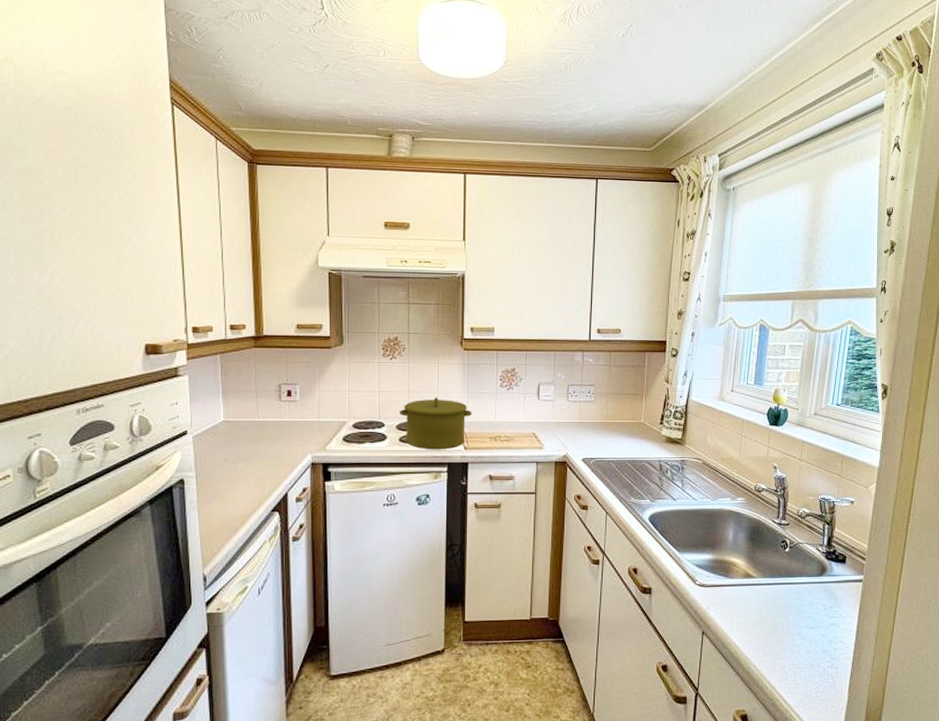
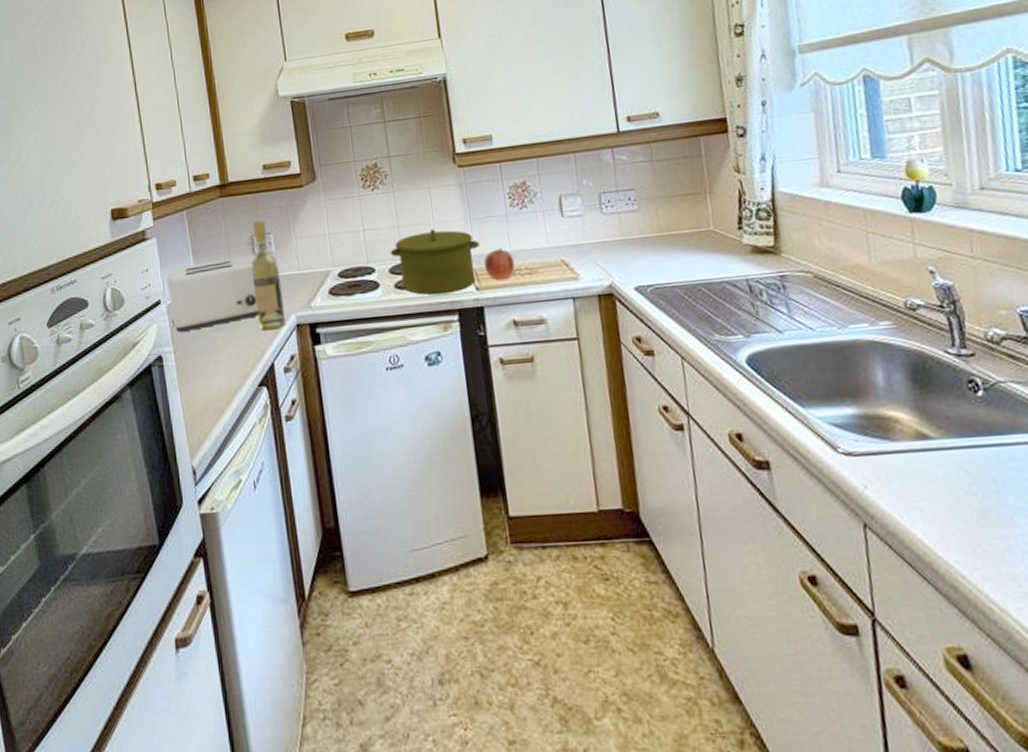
toaster: none [196,400,280,460] -> present [167,254,258,332]
bottle: none [276,372,303,466] -> present [250,220,286,331]
fruit: none [474,418,497,443] -> present [484,248,515,280]

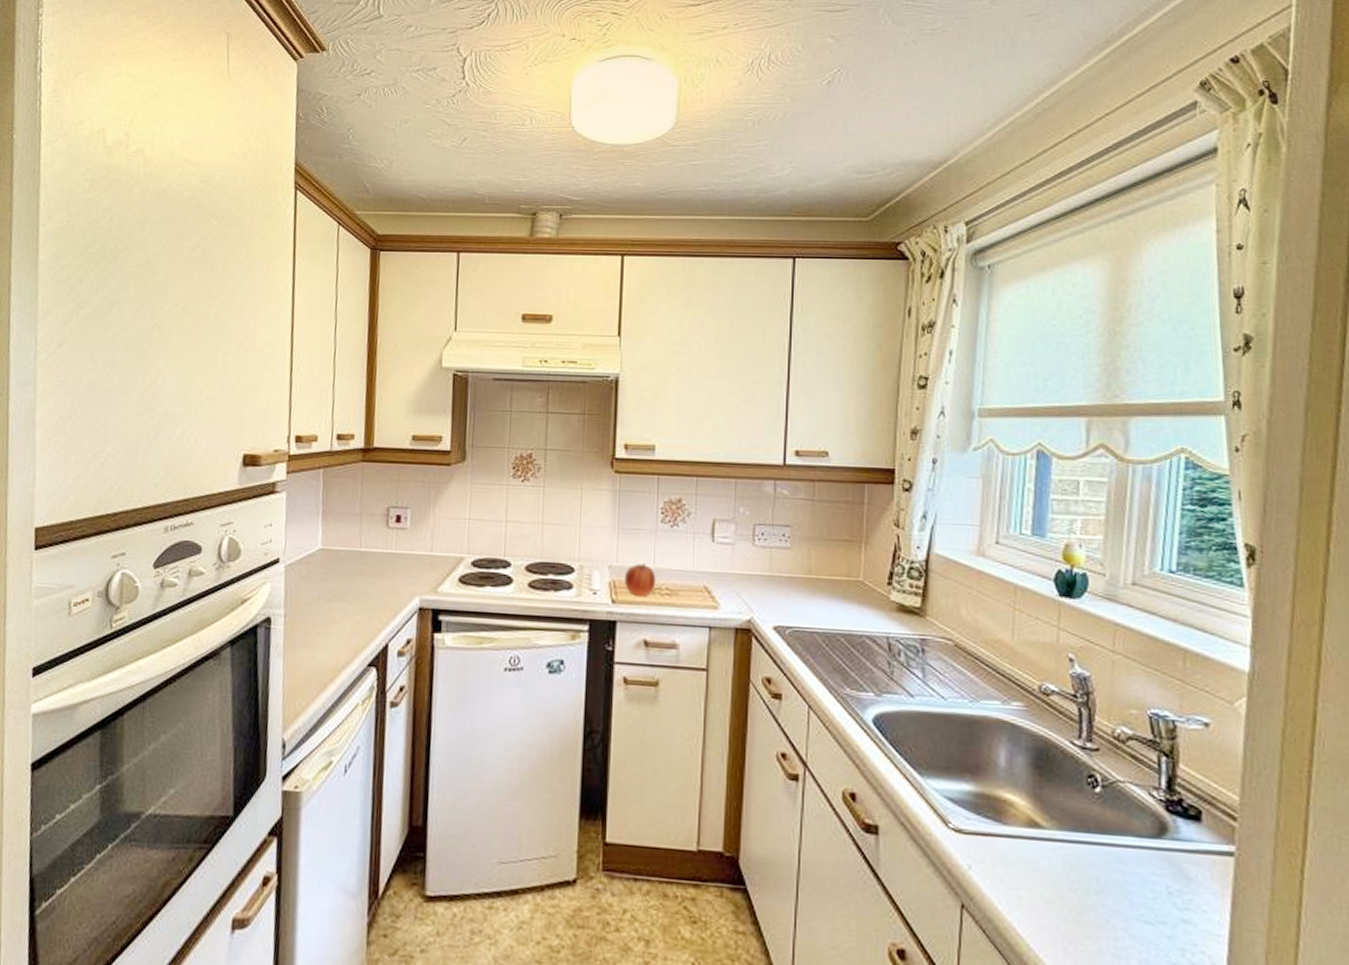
toaster: present [167,254,258,332] -> none [288,526,386,596]
bottle: present [250,220,286,331] -> none [378,493,411,610]
cooking pot: present [390,229,479,295] -> none [529,532,623,602]

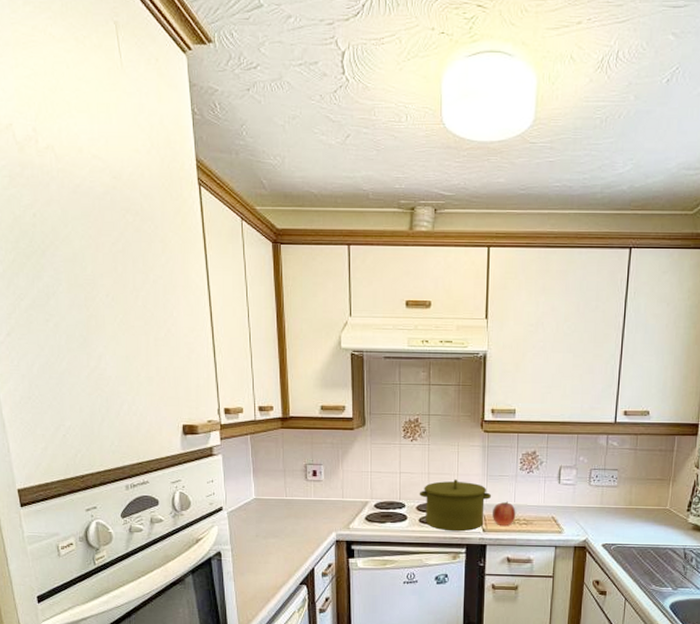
cooking pot: none [529,532,623,602] -> present [419,479,491,532]

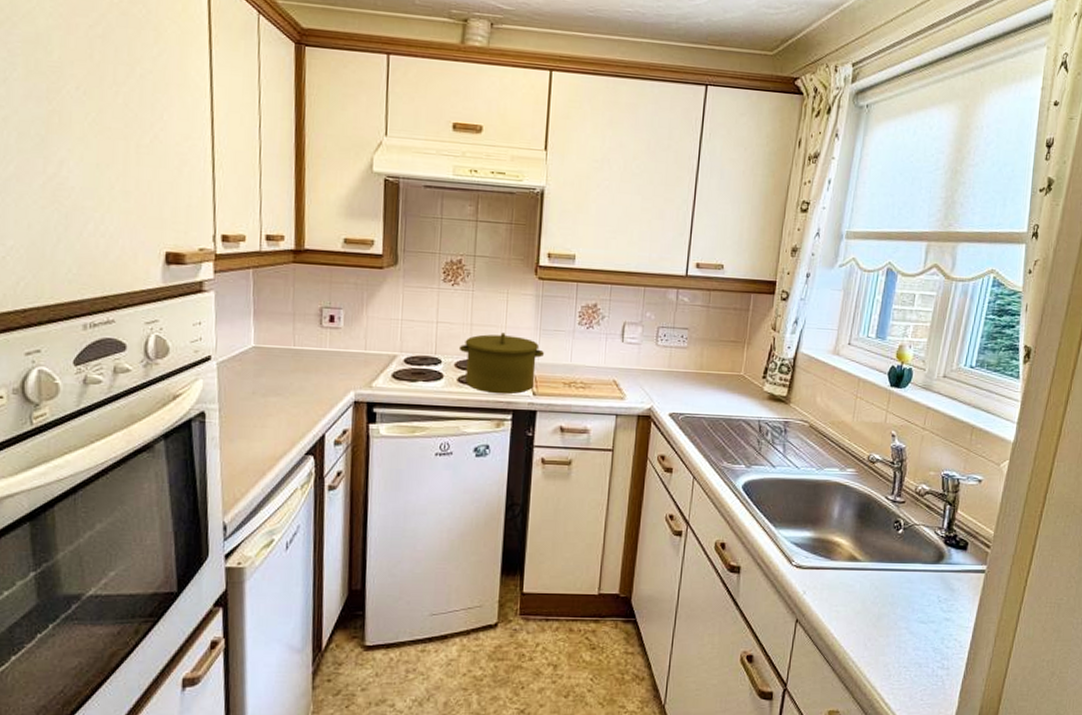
fruit: present [493,501,516,525] -> none [545,360,572,389]

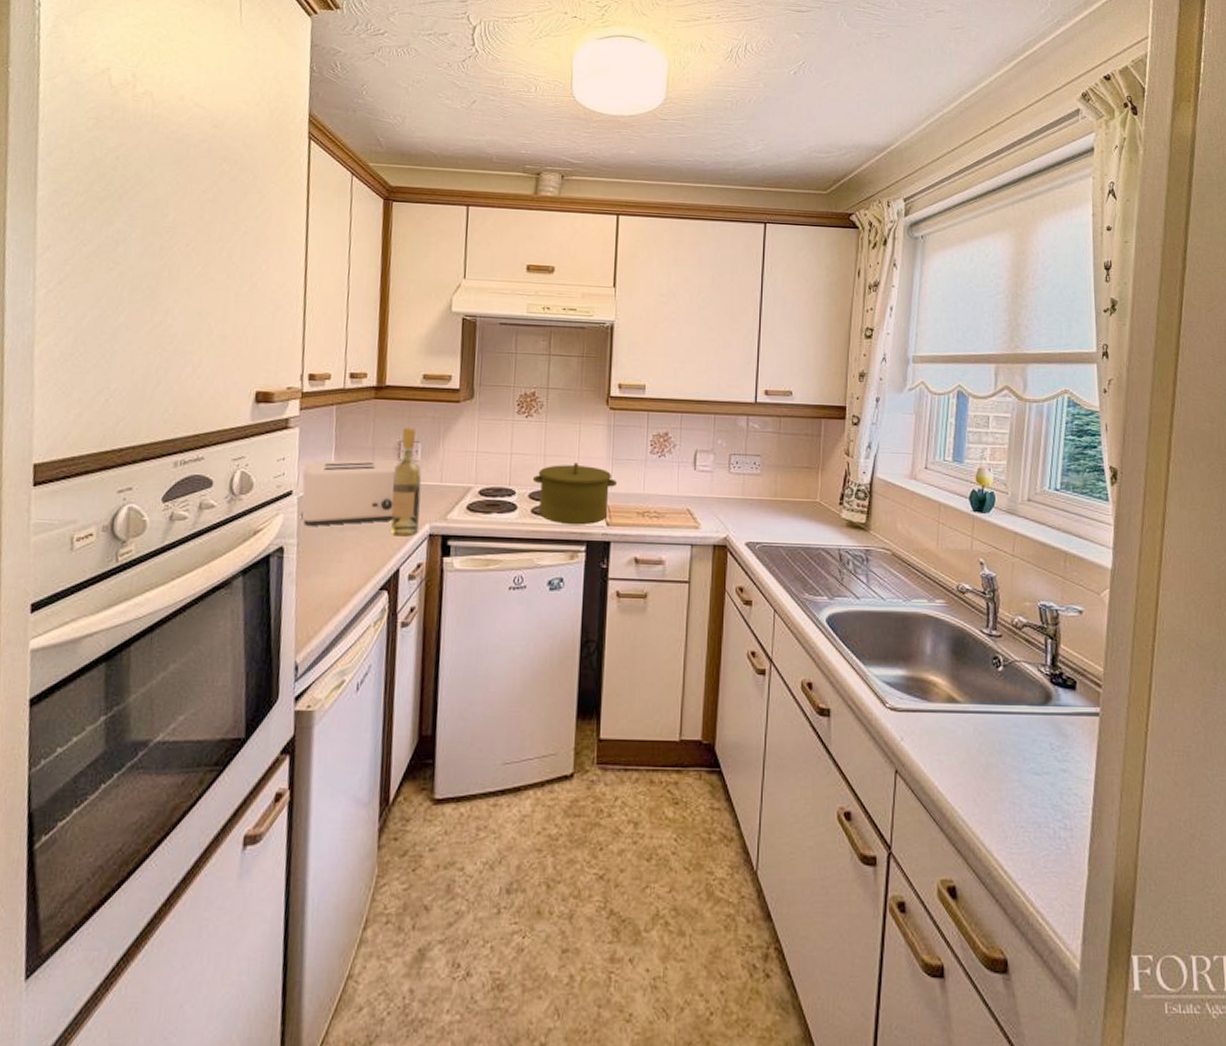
toaster: none [221,325,320,392] -> present [301,459,398,526]
bottle: none [314,294,345,403] -> present [390,428,422,537]

